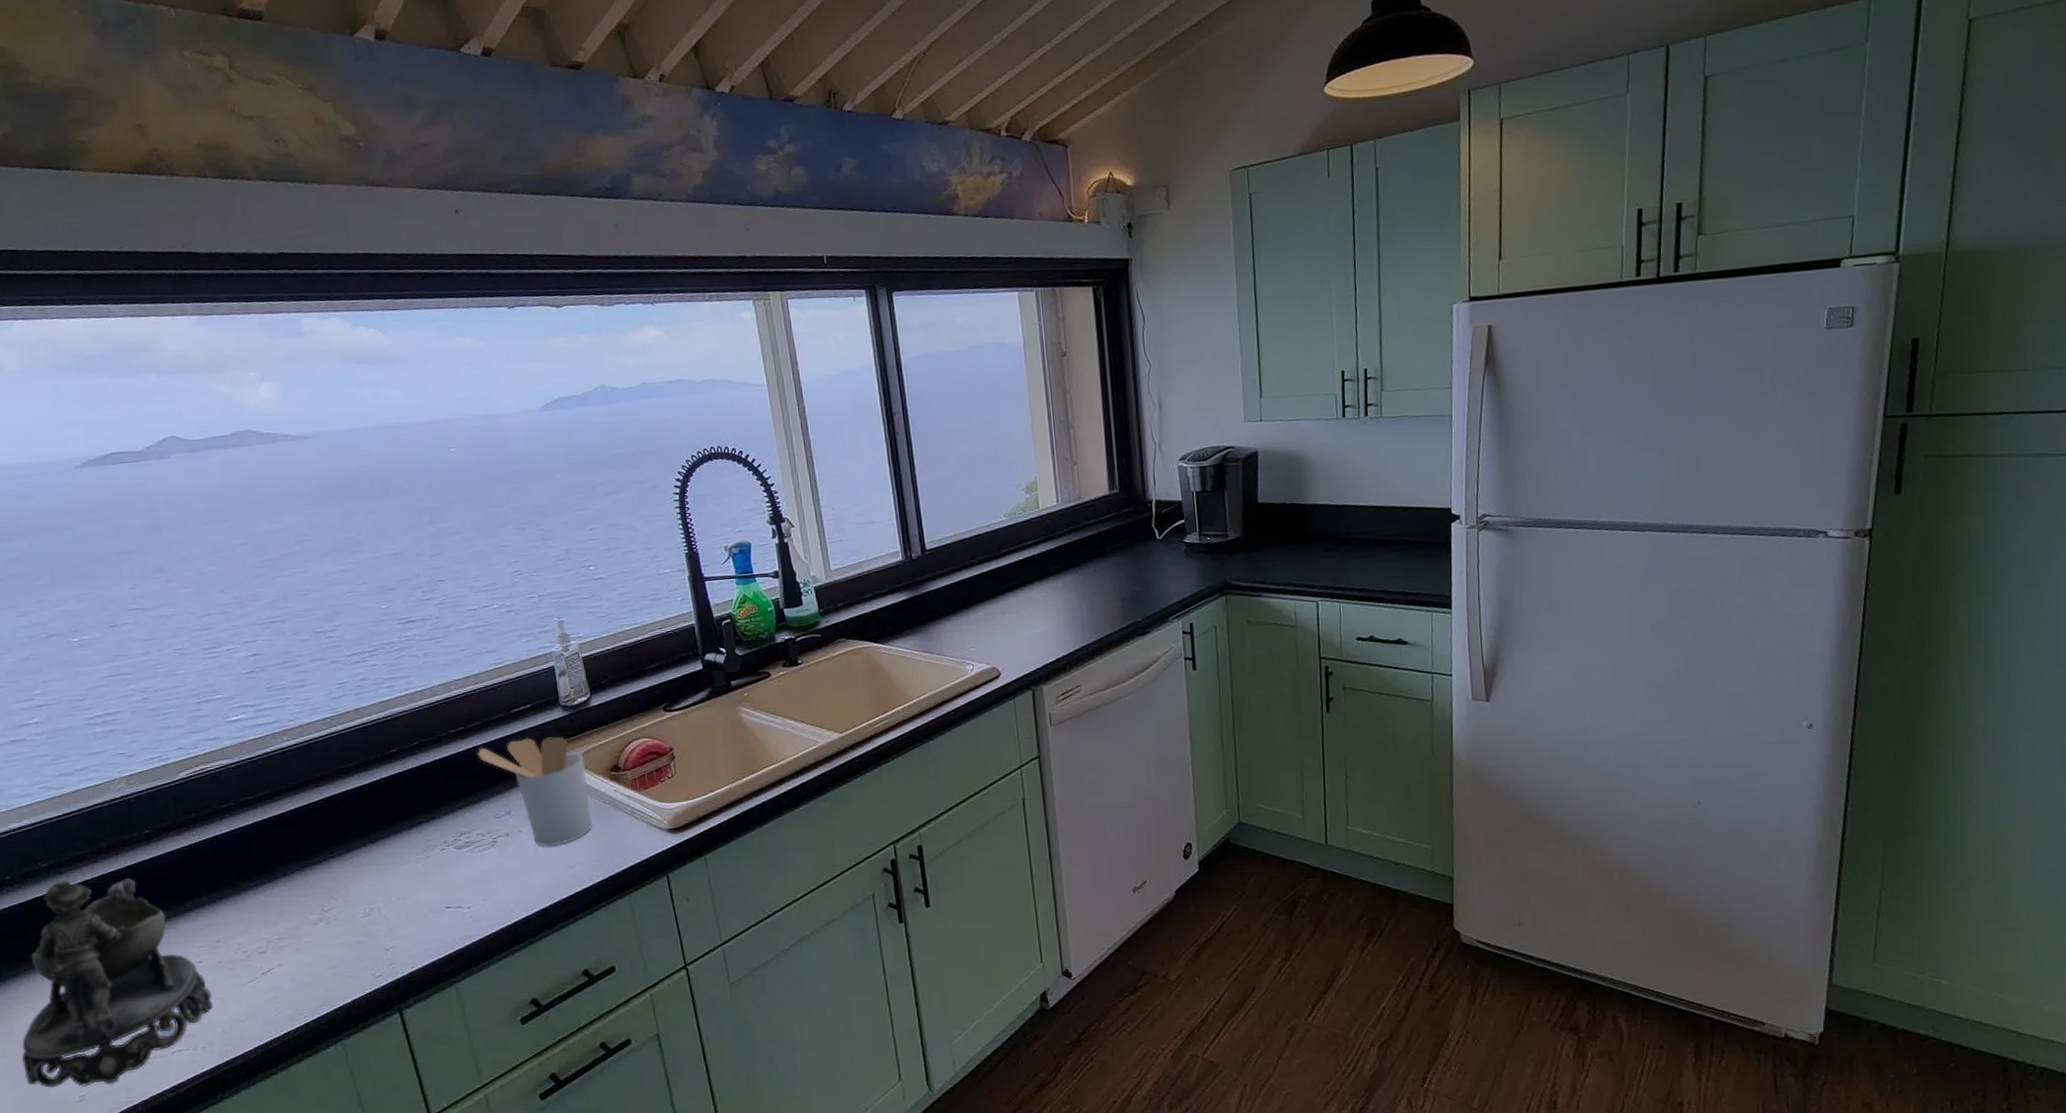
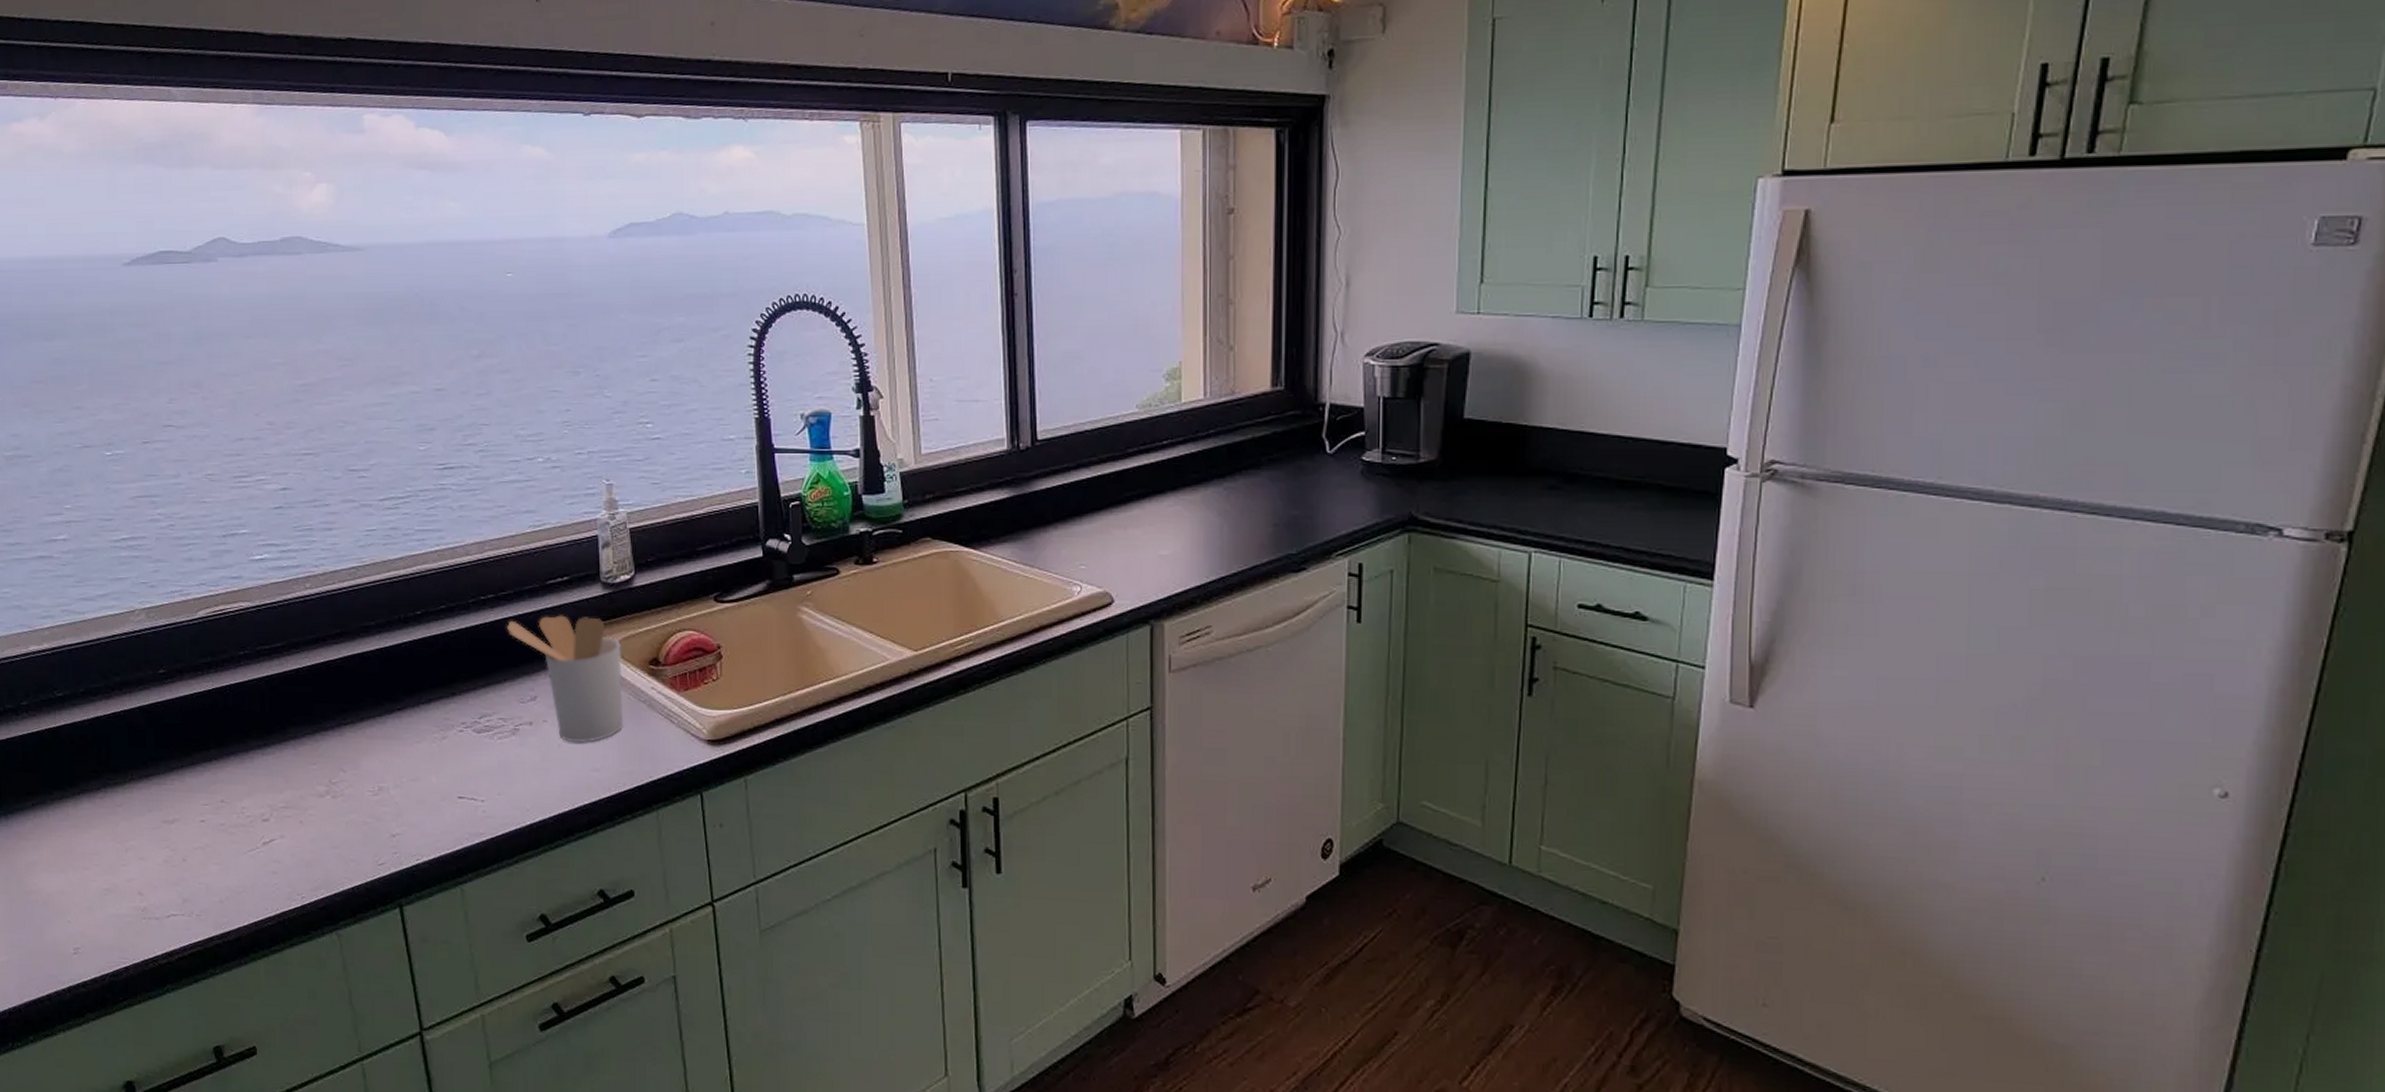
decorative bowl: present [21,878,213,1088] -> none [22,713,212,940]

